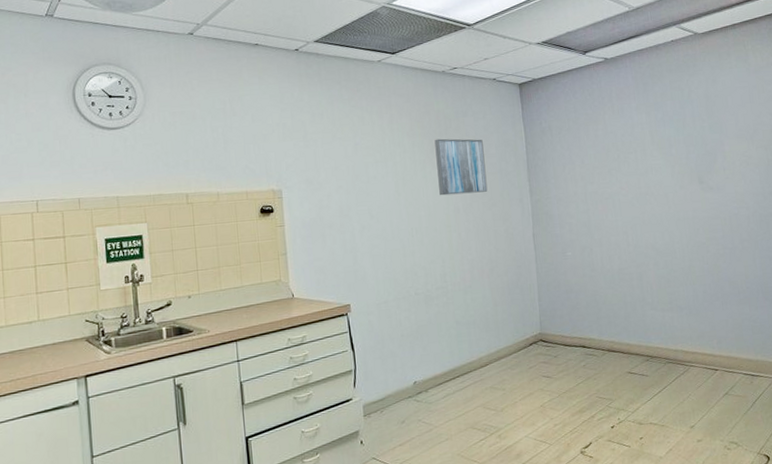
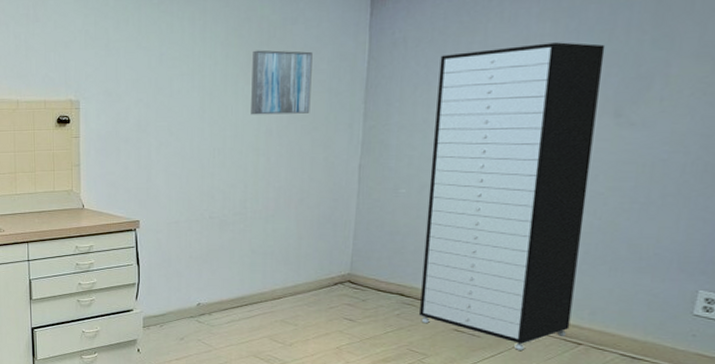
storage cabinet: none [577,128,707,383] -> present [420,42,606,350]

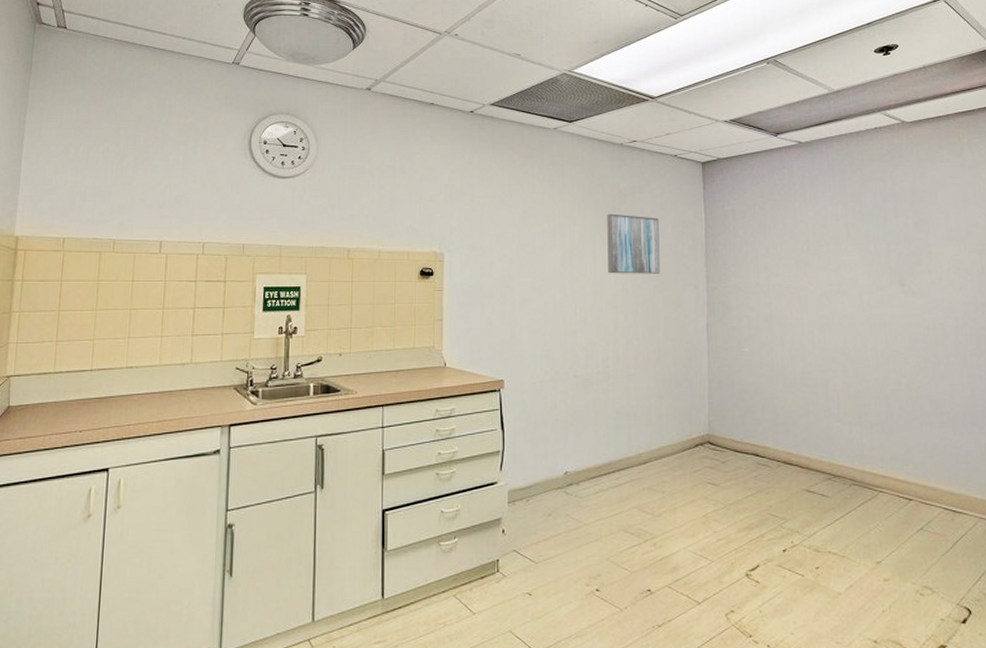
storage cabinet: present [420,42,606,350] -> none [763,221,900,509]

